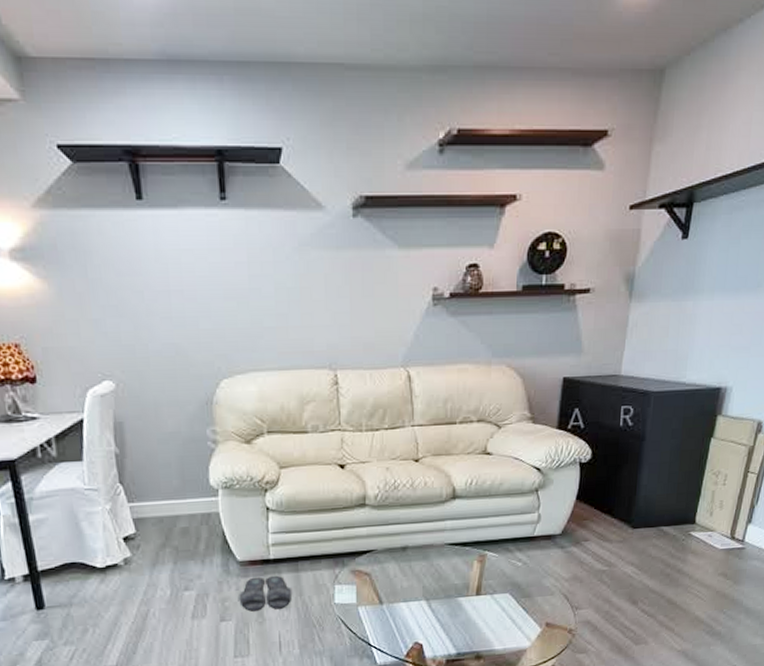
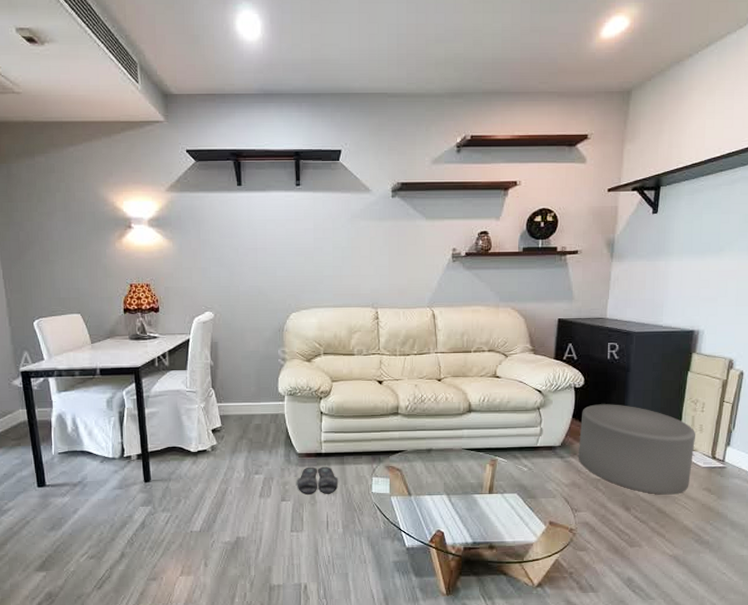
pouf: none [581,480,715,584] -> present [578,404,695,495]

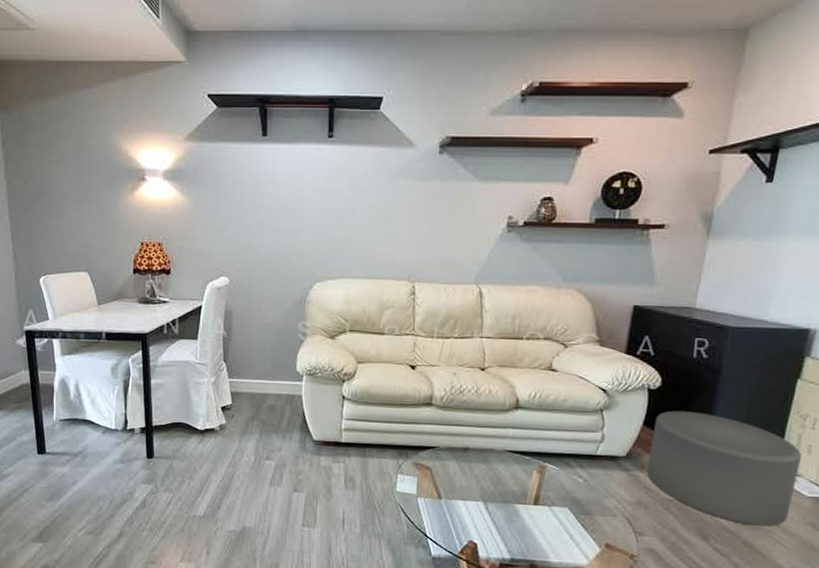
slippers: present [297,466,339,495] -> none [311,456,359,489]

